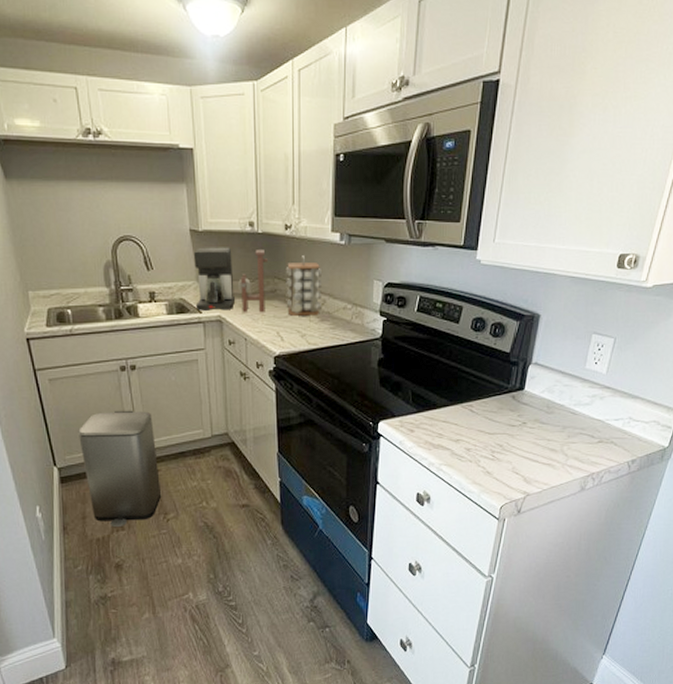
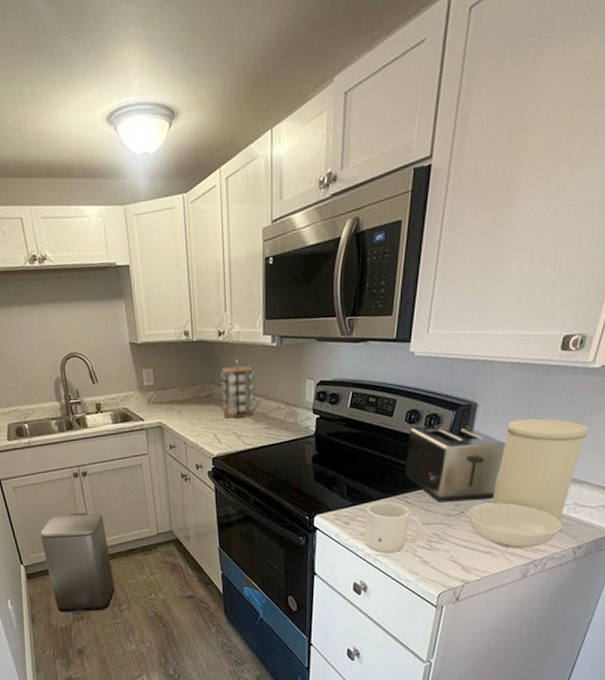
coffee maker: present [194,247,236,311] -> none [134,357,175,418]
paper towel holder: present [237,250,269,313] -> none [175,357,204,419]
mug: none [429,409,487,463] -> present [365,501,423,553]
toaster: none [470,334,566,412] -> present [405,424,506,502]
bowl: none [529,414,618,460] -> present [467,502,562,548]
canister: none [553,333,642,435] -> present [492,418,588,521]

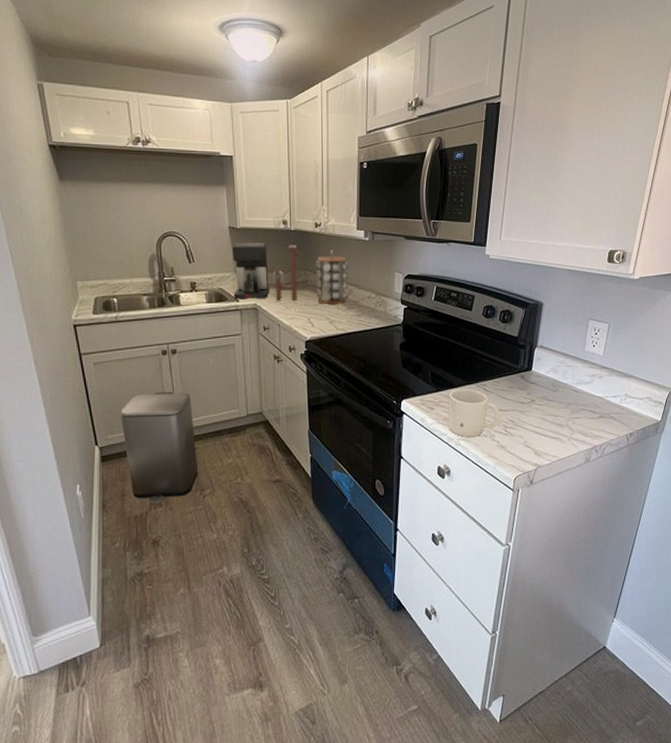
coffee maker: none [134,357,175,418] -> present [232,242,270,299]
paper towel holder: none [175,357,204,419] -> present [271,245,300,302]
toaster: present [405,424,506,502] -> none [483,320,567,391]
bowl: present [467,502,562,548] -> none [538,392,616,434]
canister: present [492,418,588,521] -> none [558,319,632,411]

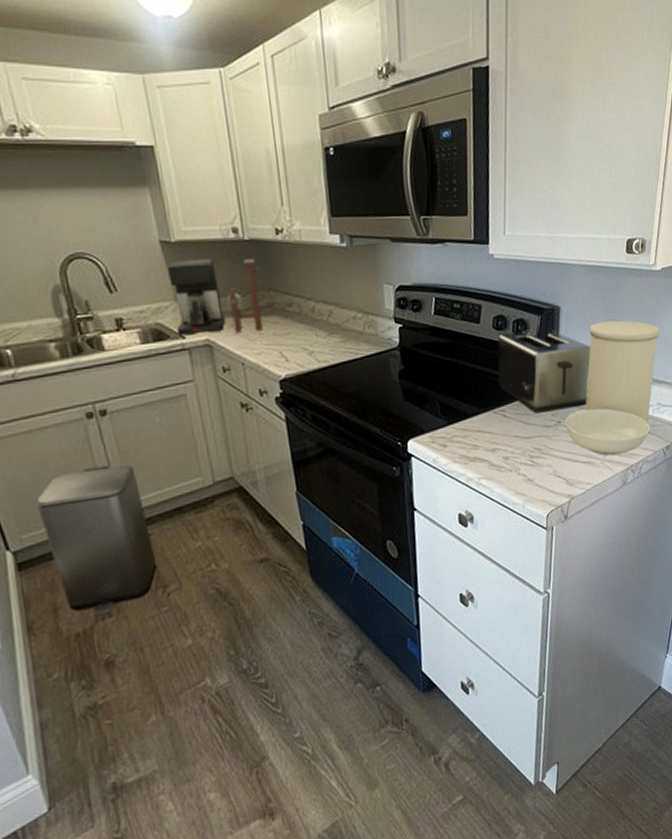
spice rack: present [316,250,348,304] -> none [281,262,329,332]
mug: present [448,388,500,438] -> none [462,416,524,475]
toaster: none [483,320,567,391] -> present [497,329,591,413]
bowl: none [538,392,616,434] -> present [564,408,650,456]
canister: none [558,319,632,411] -> present [585,320,660,423]

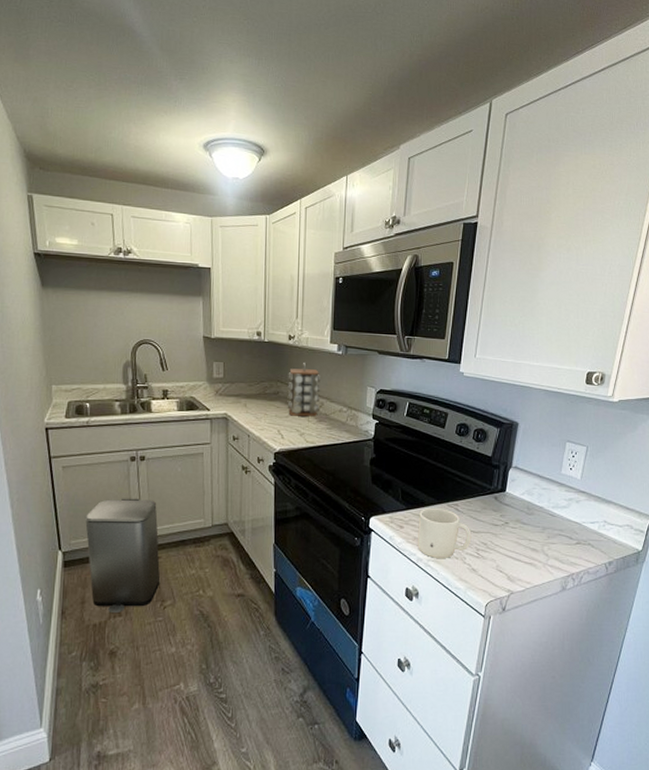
coffee maker: present [168,258,226,336] -> none [204,352,242,409]
paper towel holder: present [225,259,263,334] -> none [243,356,273,413]
spice rack: none [281,262,329,332] -> present [287,363,320,417]
mug: none [462,416,524,475] -> present [418,507,472,559]
toaster: present [497,329,591,413] -> none [455,439,543,513]
bowl: present [564,408,650,456] -> none [511,515,594,561]
canister: present [585,320,660,423] -> none [533,441,612,537]

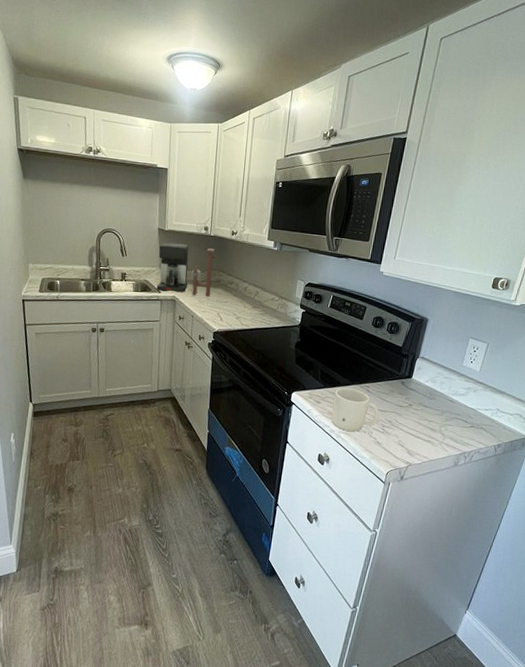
pedal bin: present [85,498,160,614] -> none [52,362,113,458]
coffee maker: none [204,352,242,409] -> present [156,242,189,292]
paper towel holder: none [243,356,273,413] -> present [190,248,217,297]
spice rack: present [287,363,320,417] -> none [227,256,257,303]

